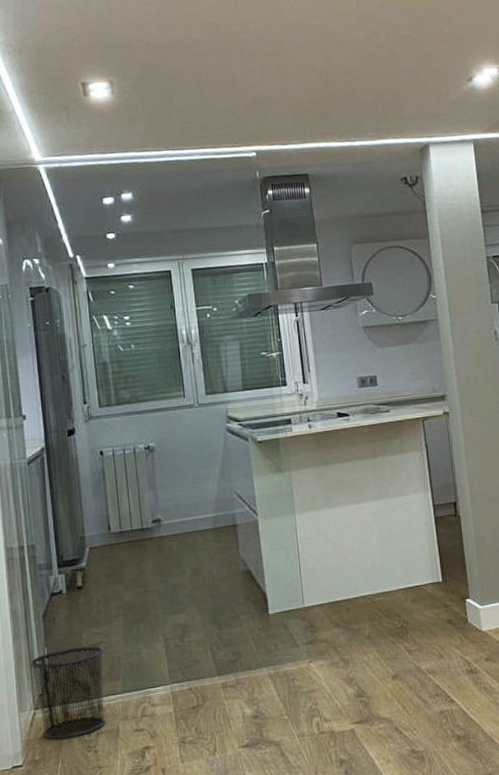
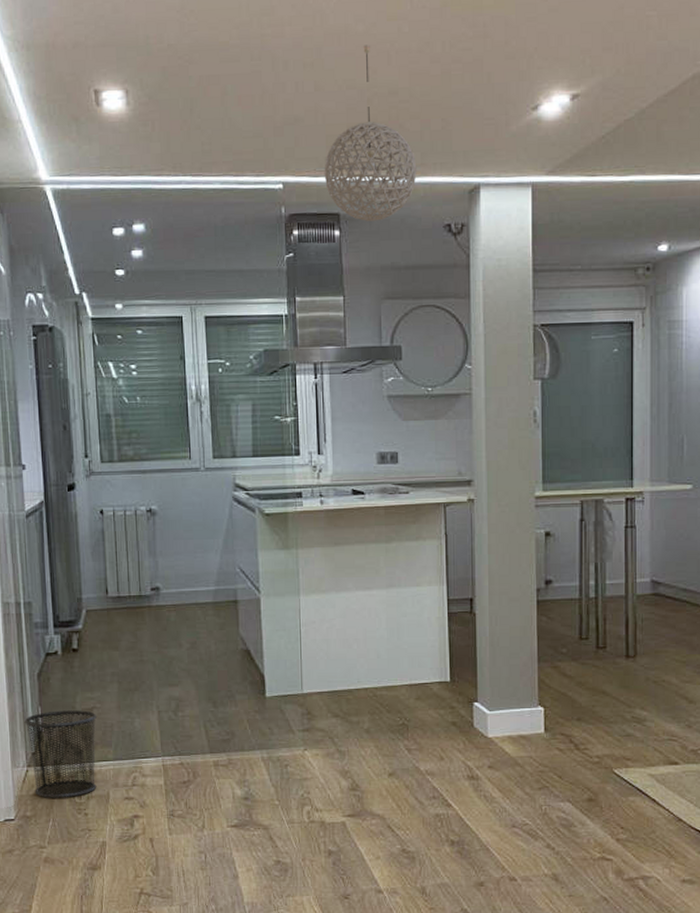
pendant light: none [291,36,374,179] -> present [324,45,417,221]

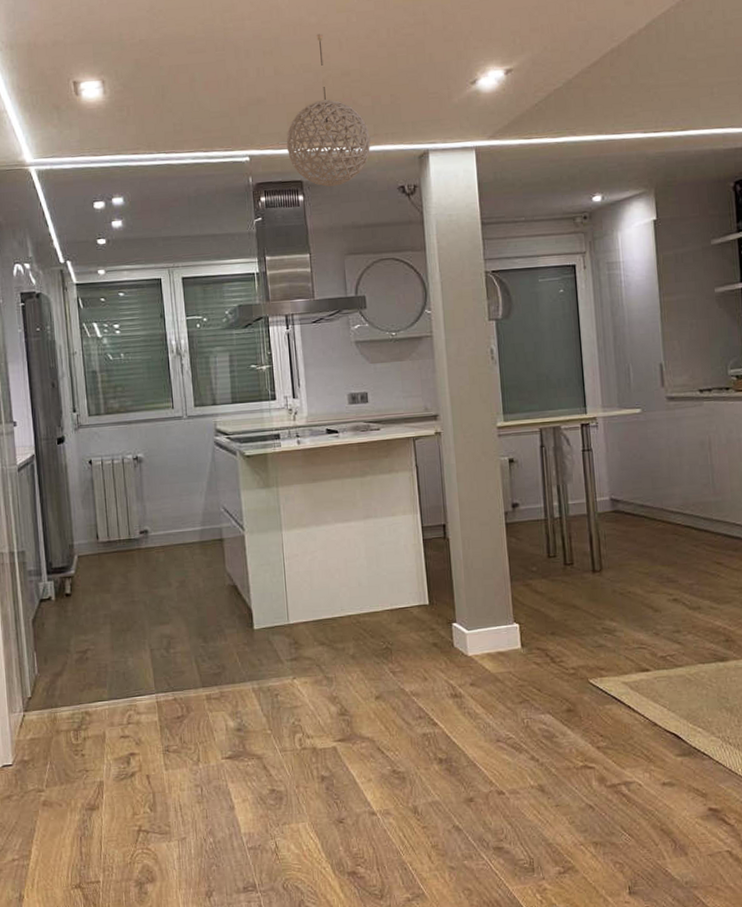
waste bin: present [24,710,98,798] -> none [20,652,93,742]

